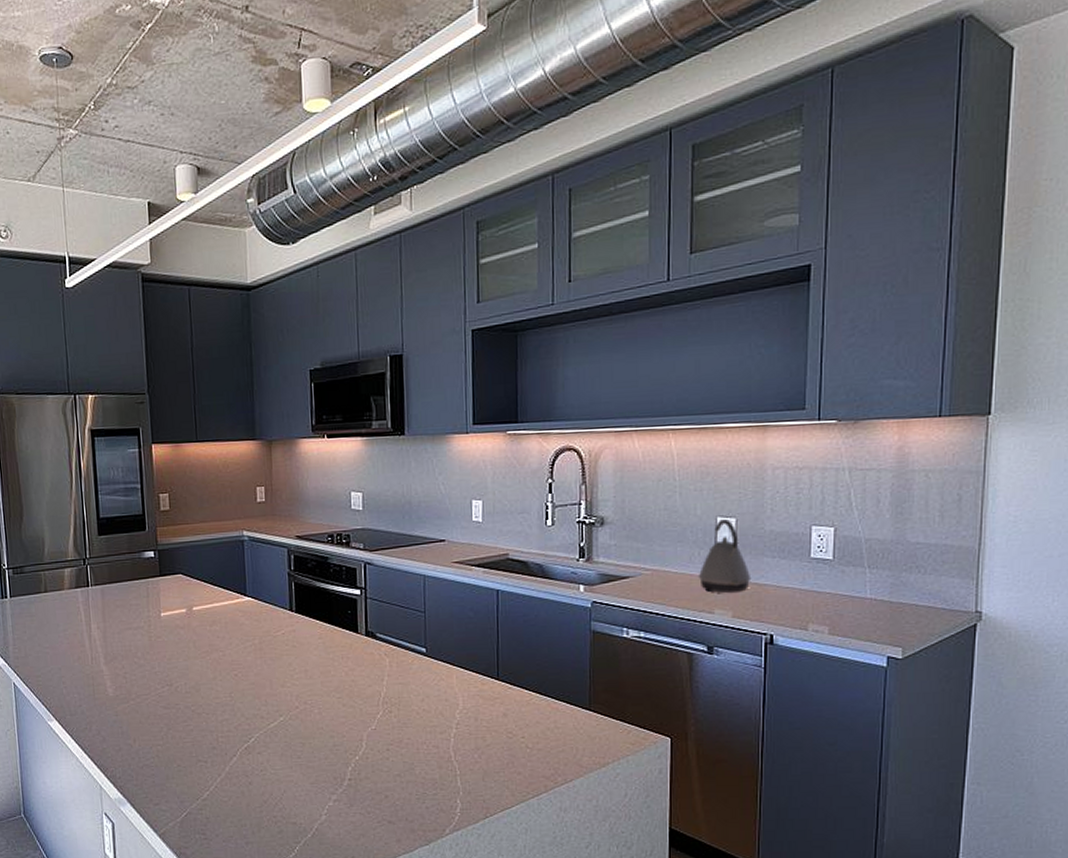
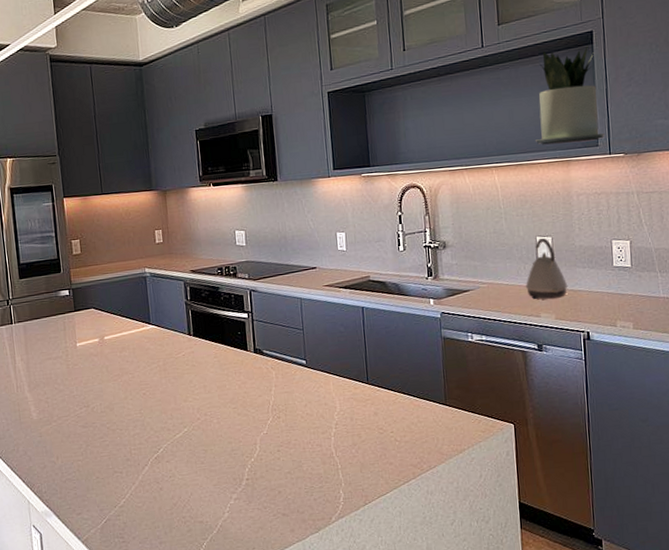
planter: none [726,283,815,405] -> present [536,45,605,145]

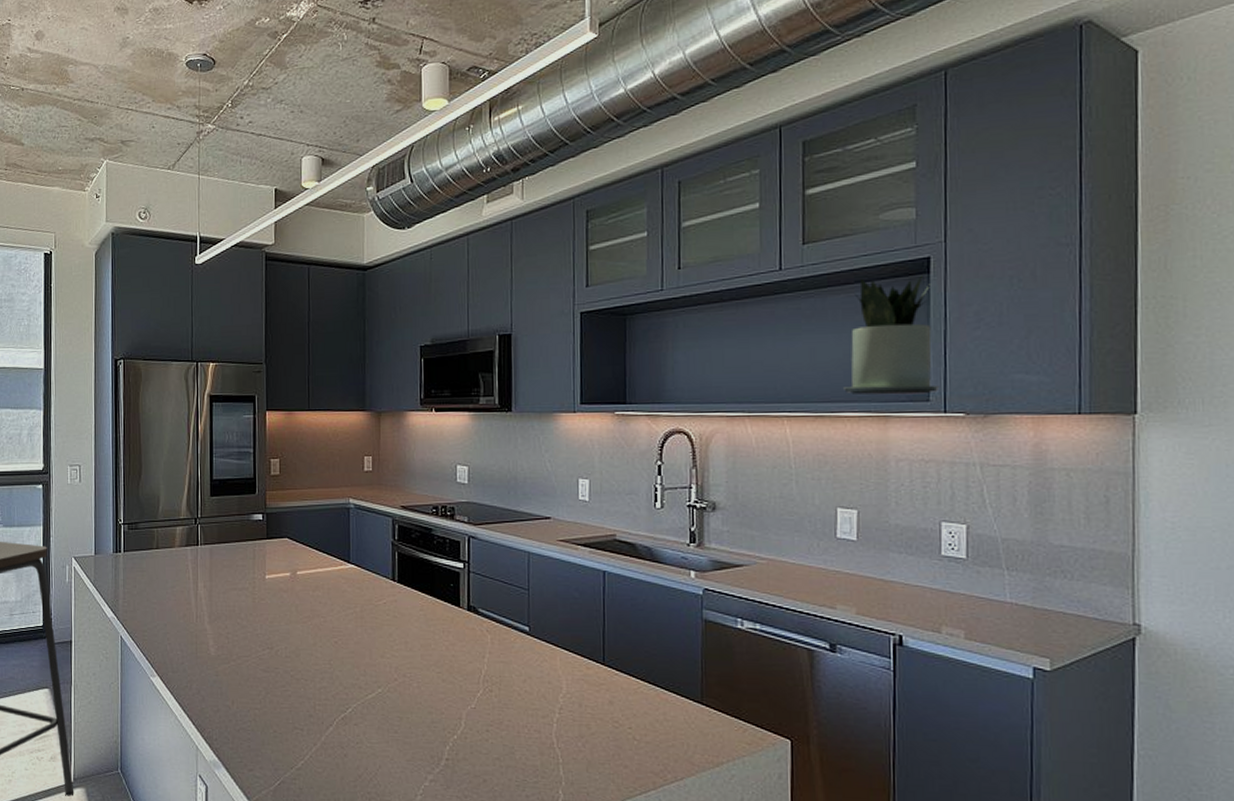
kettle: present [525,238,568,300] -> none [817,511,877,589]

